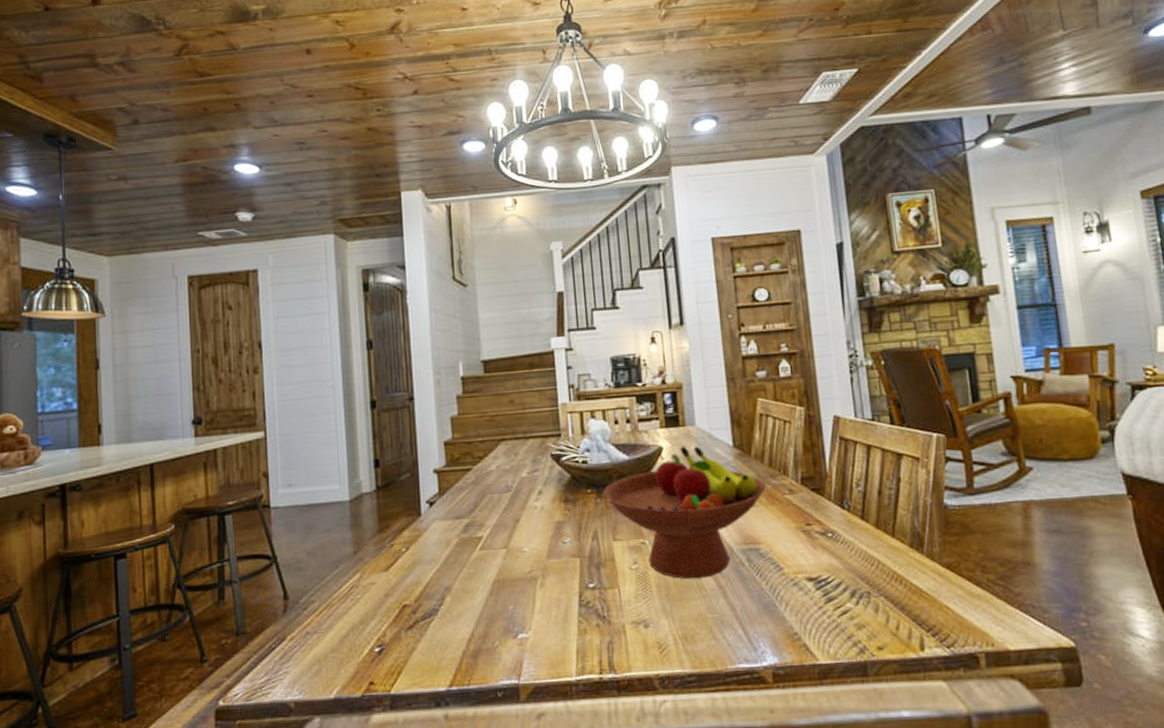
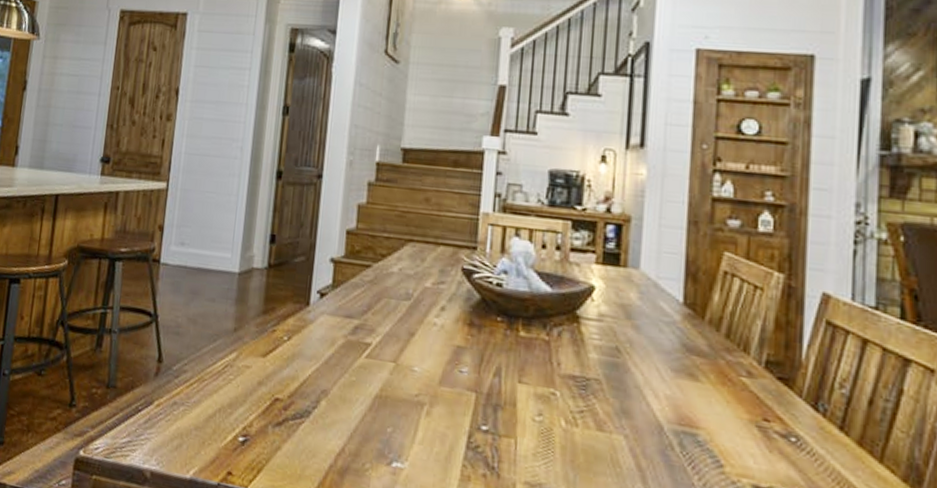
fruit bowl: present [603,446,766,579] -> none [515,290,718,453]

